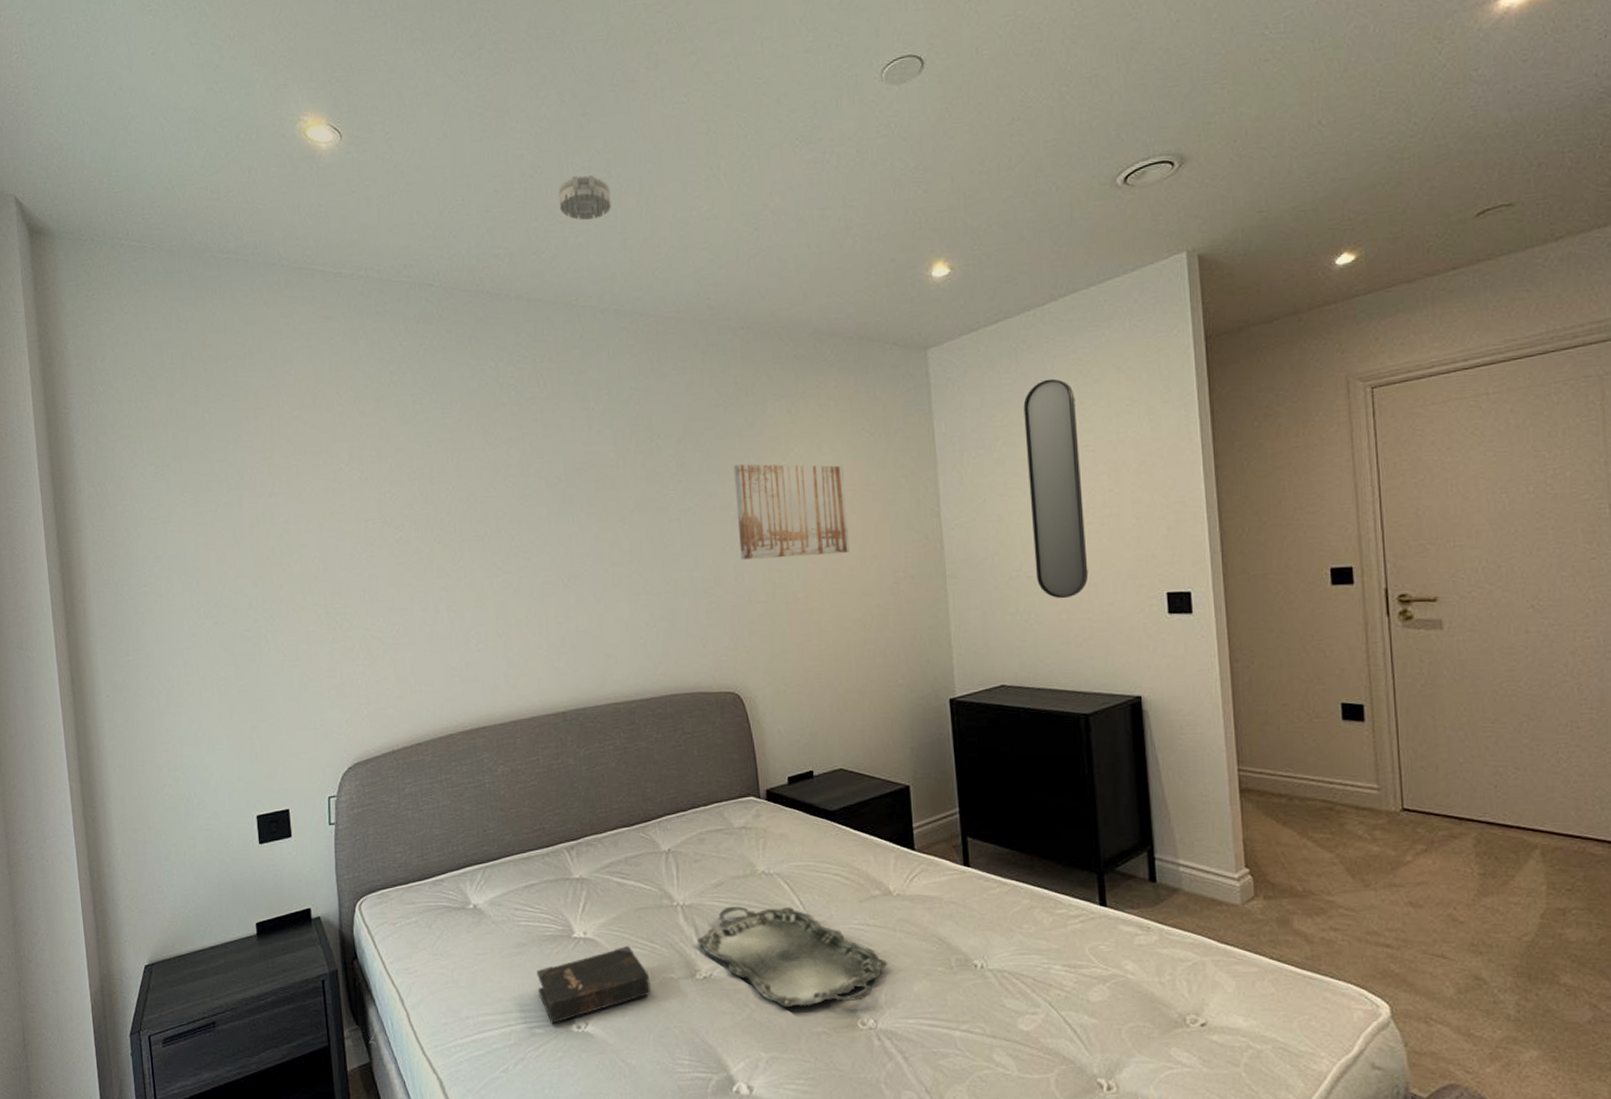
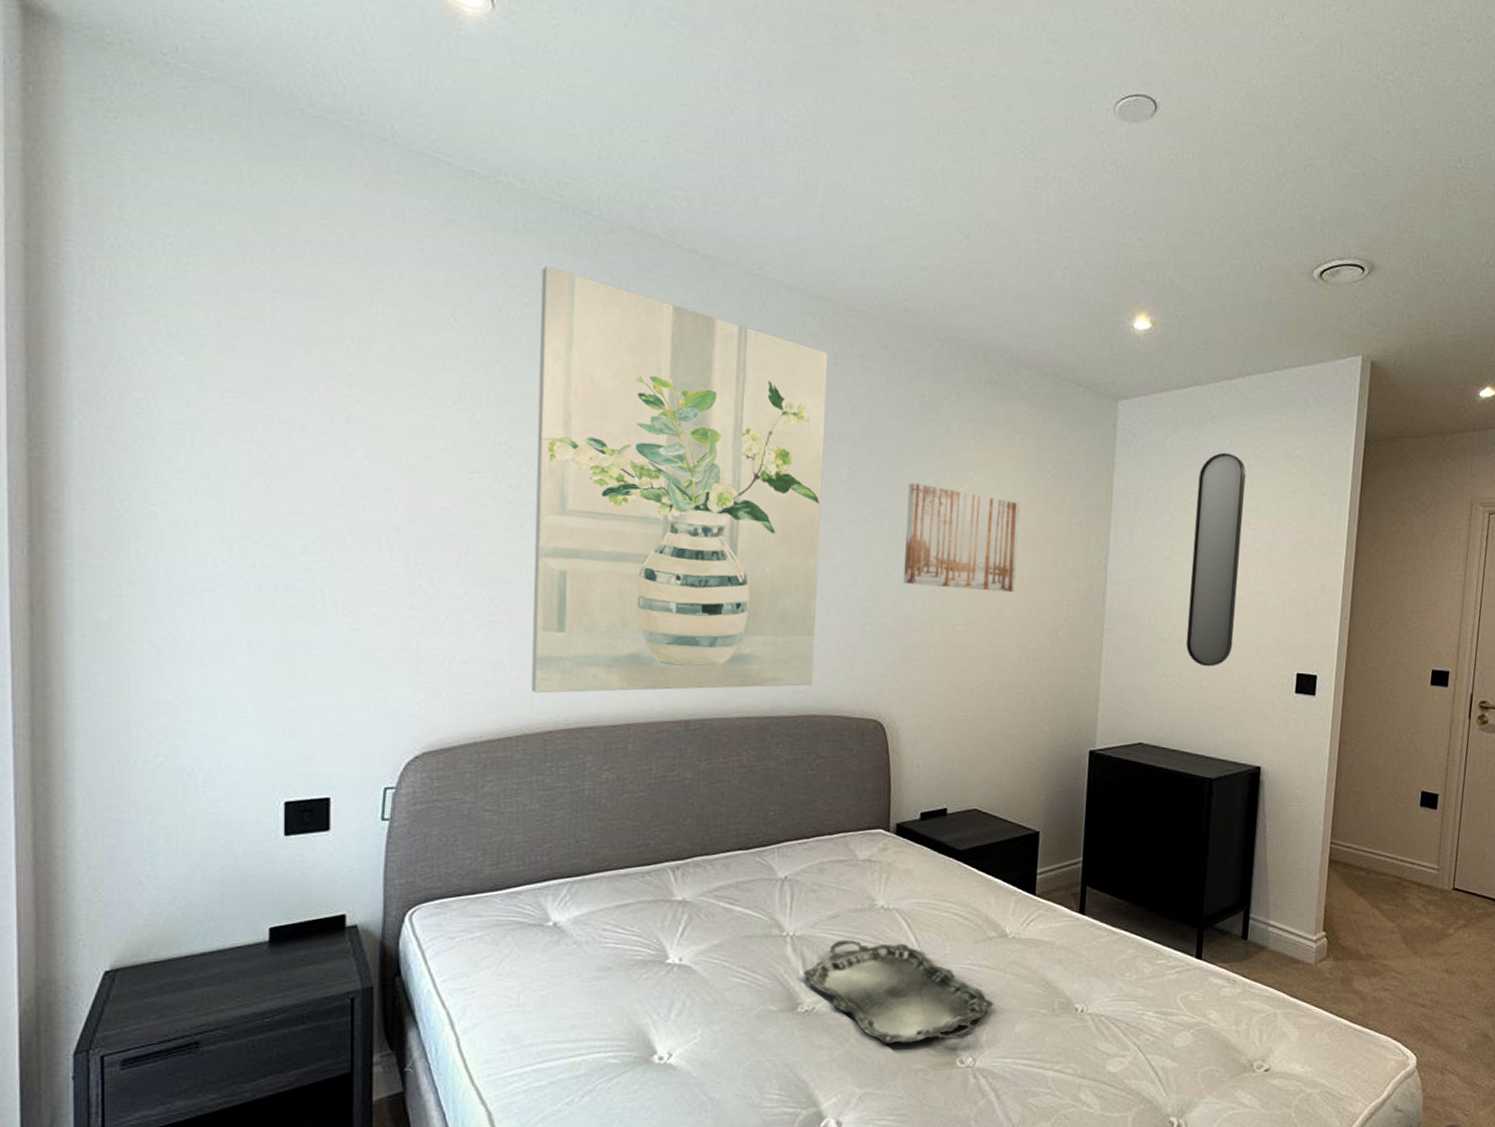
wall art: none [401,336,670,702] -> present [531,265,829,693]
hardback book: present [537,945,651,1024] -> none [619,974,747,1054]
smoke detector: present [558,175,611,221] -> none [754,129,815,184]

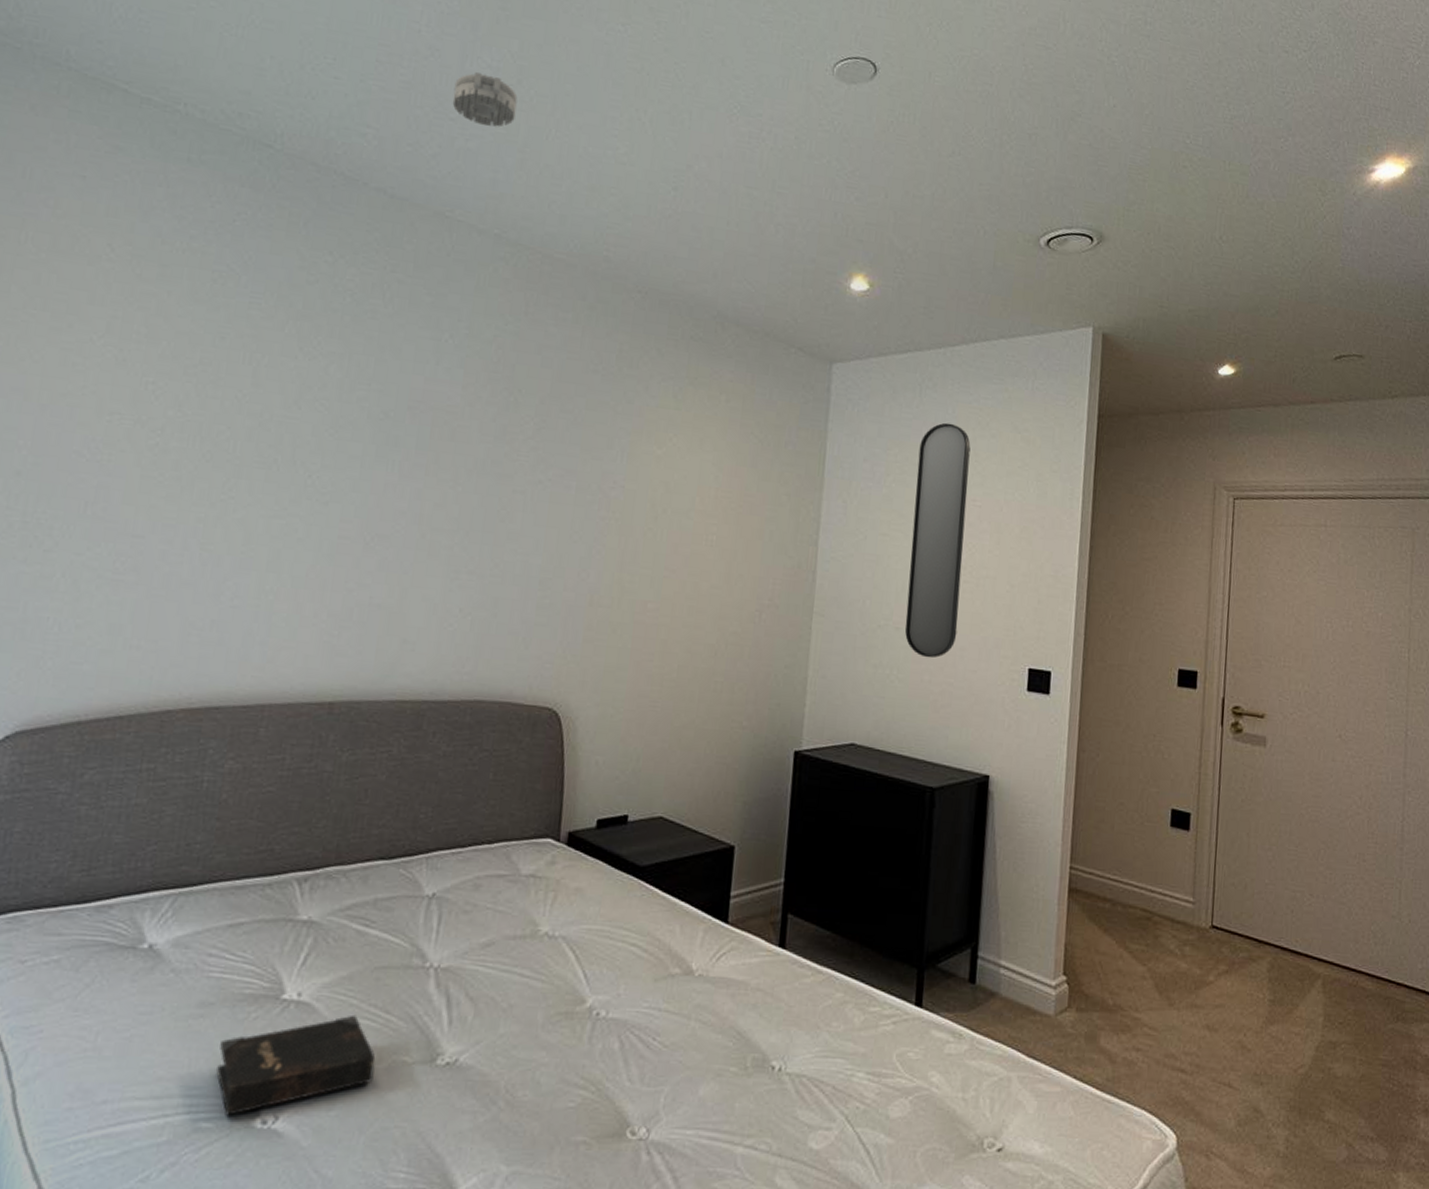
wall art: present [531,265,829,693] -> none [152,198,520,667]
hardback book: none [619,974,747,1054] -> present [216,1014,376,1116]
smoke detector: none [754,129,815,184] -> present [452,72,518,127]
serving tray: present [804,940,994,1044] -> none [447,974,675,1109]
wall art: present [903,482,1020,593] -> none [589,442,723,568]

